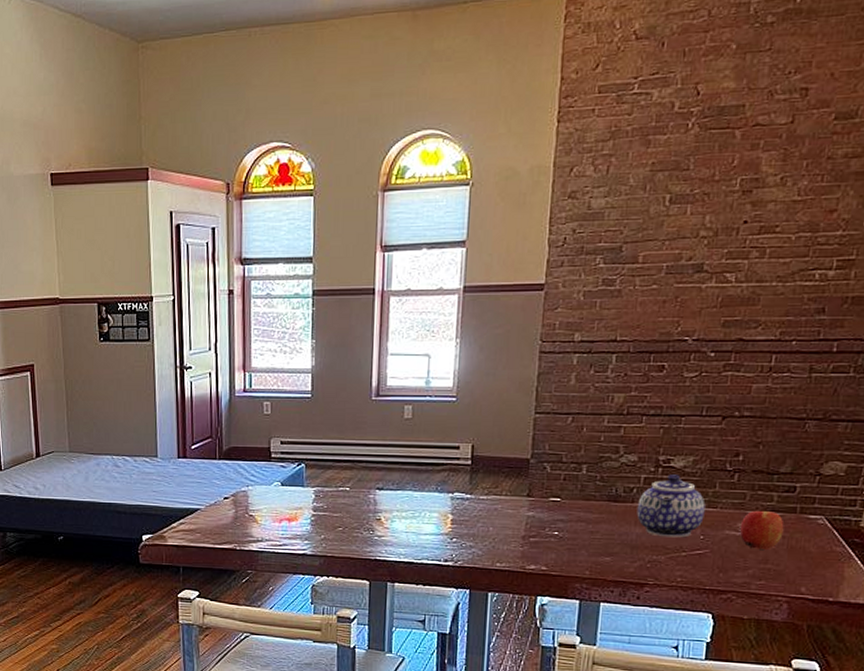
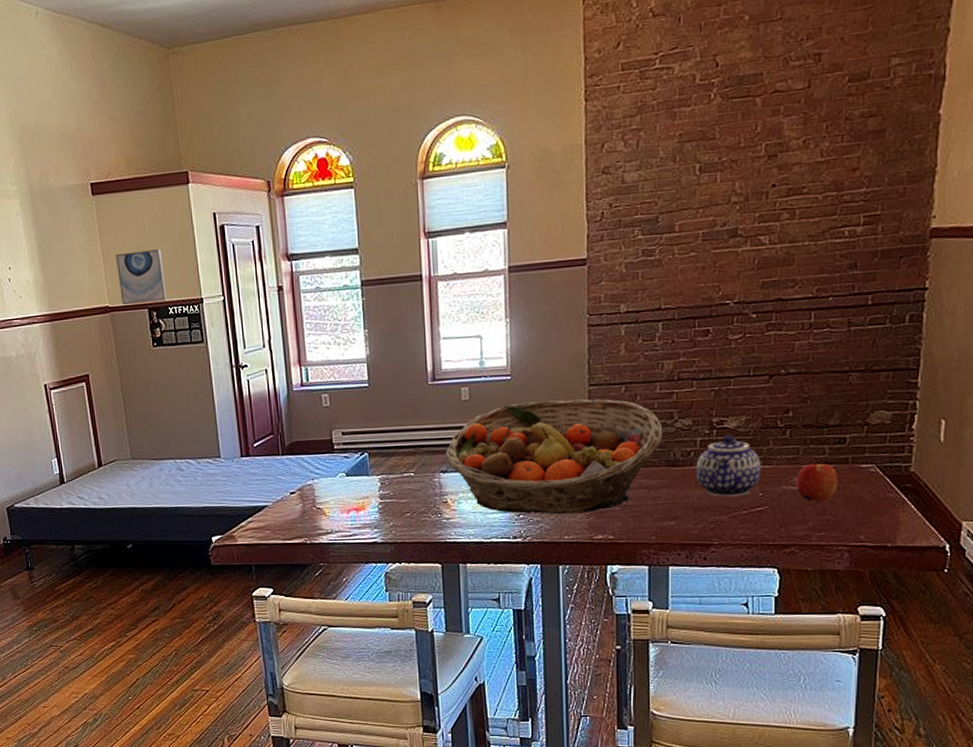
wall art: none [70,244,117,298] -> present [116,249,167,306]
fruit basket: none [383,425,607,542] -> present [445,399,663,515]

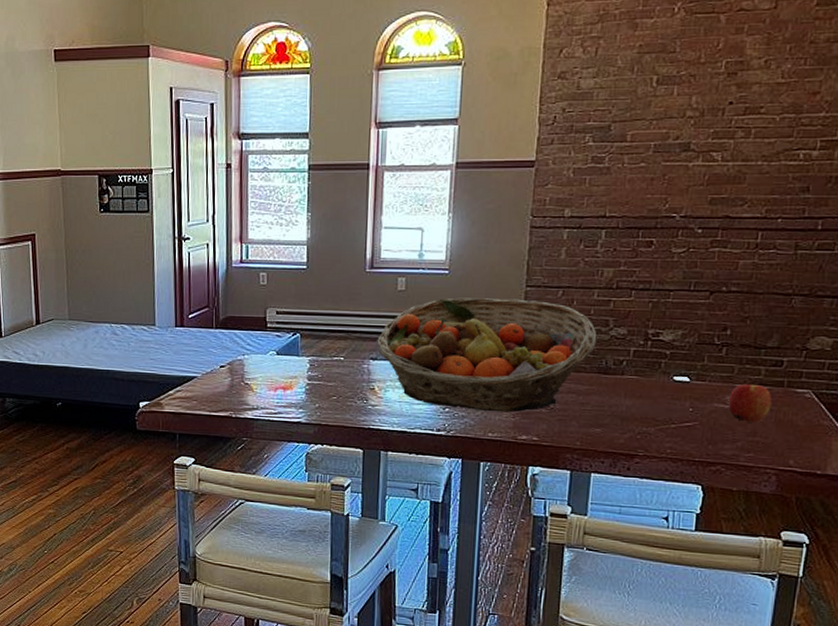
wall art: present [116,249,167,306] -> none [72,119,118,170]
teapot: present [696,435,761,497] -> none [626,348,694,410]

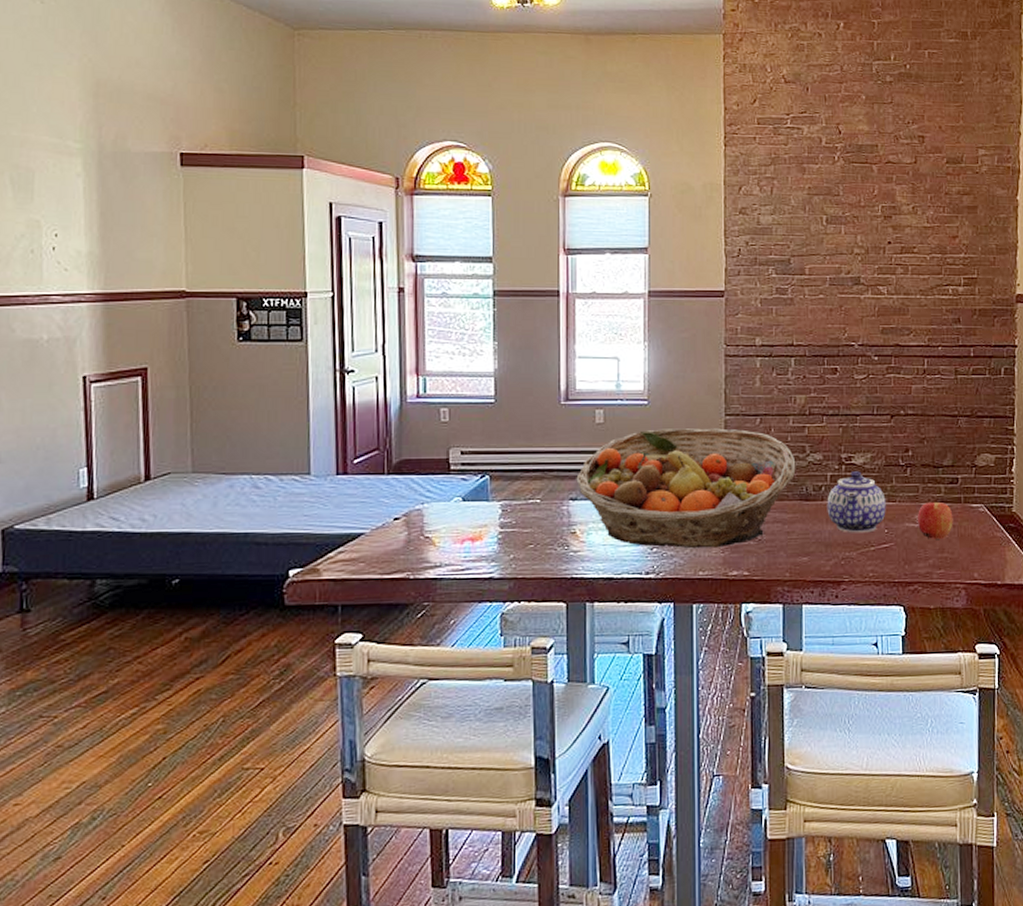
teapot: none [626,348,694,410] -> present [827,471,886,533]

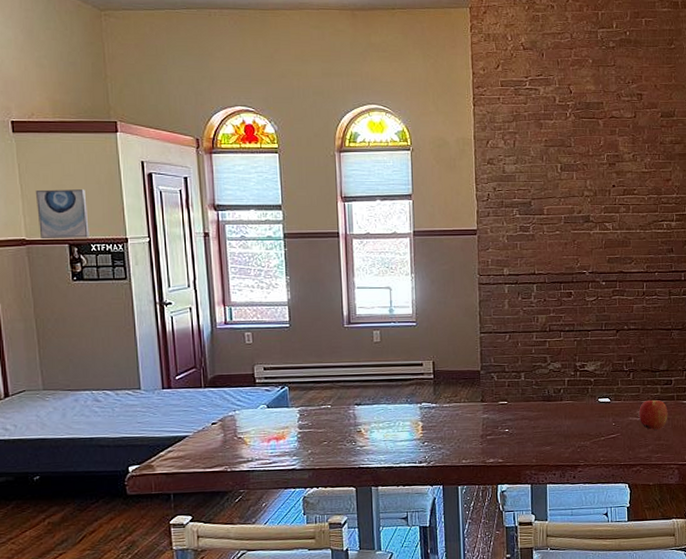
wall art: none [202,233,263,292] -> present [36,189,90,240]
fruit basket: present [576,428,796,549] -> none [359,344,540,442]
teapot: present [827,471,886,533] -> none [565,376,613,427]

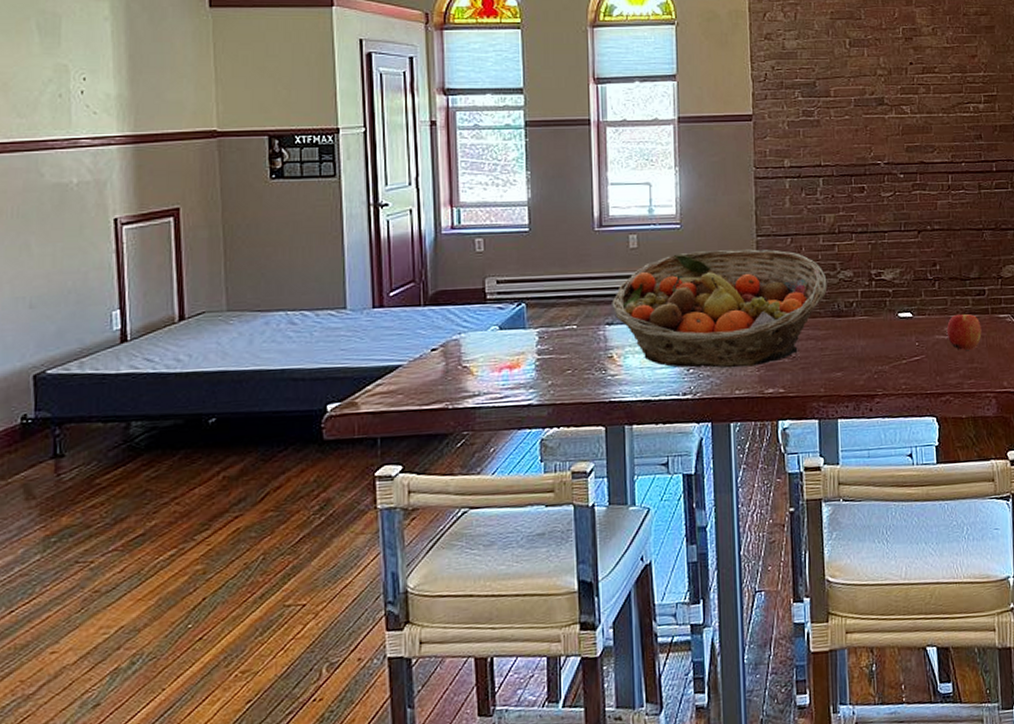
wall art: present [36,189,90,240] -> none [233,72,294,131]
fruit basket: none [359,344,540,442] -> present [612,249,828,368]

